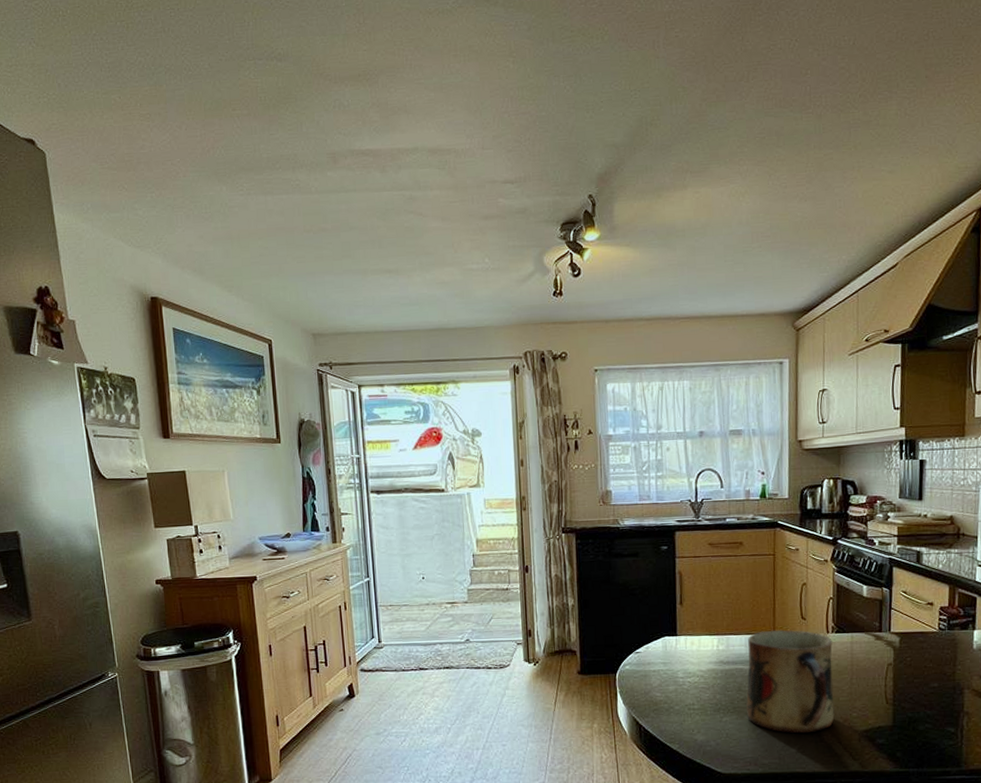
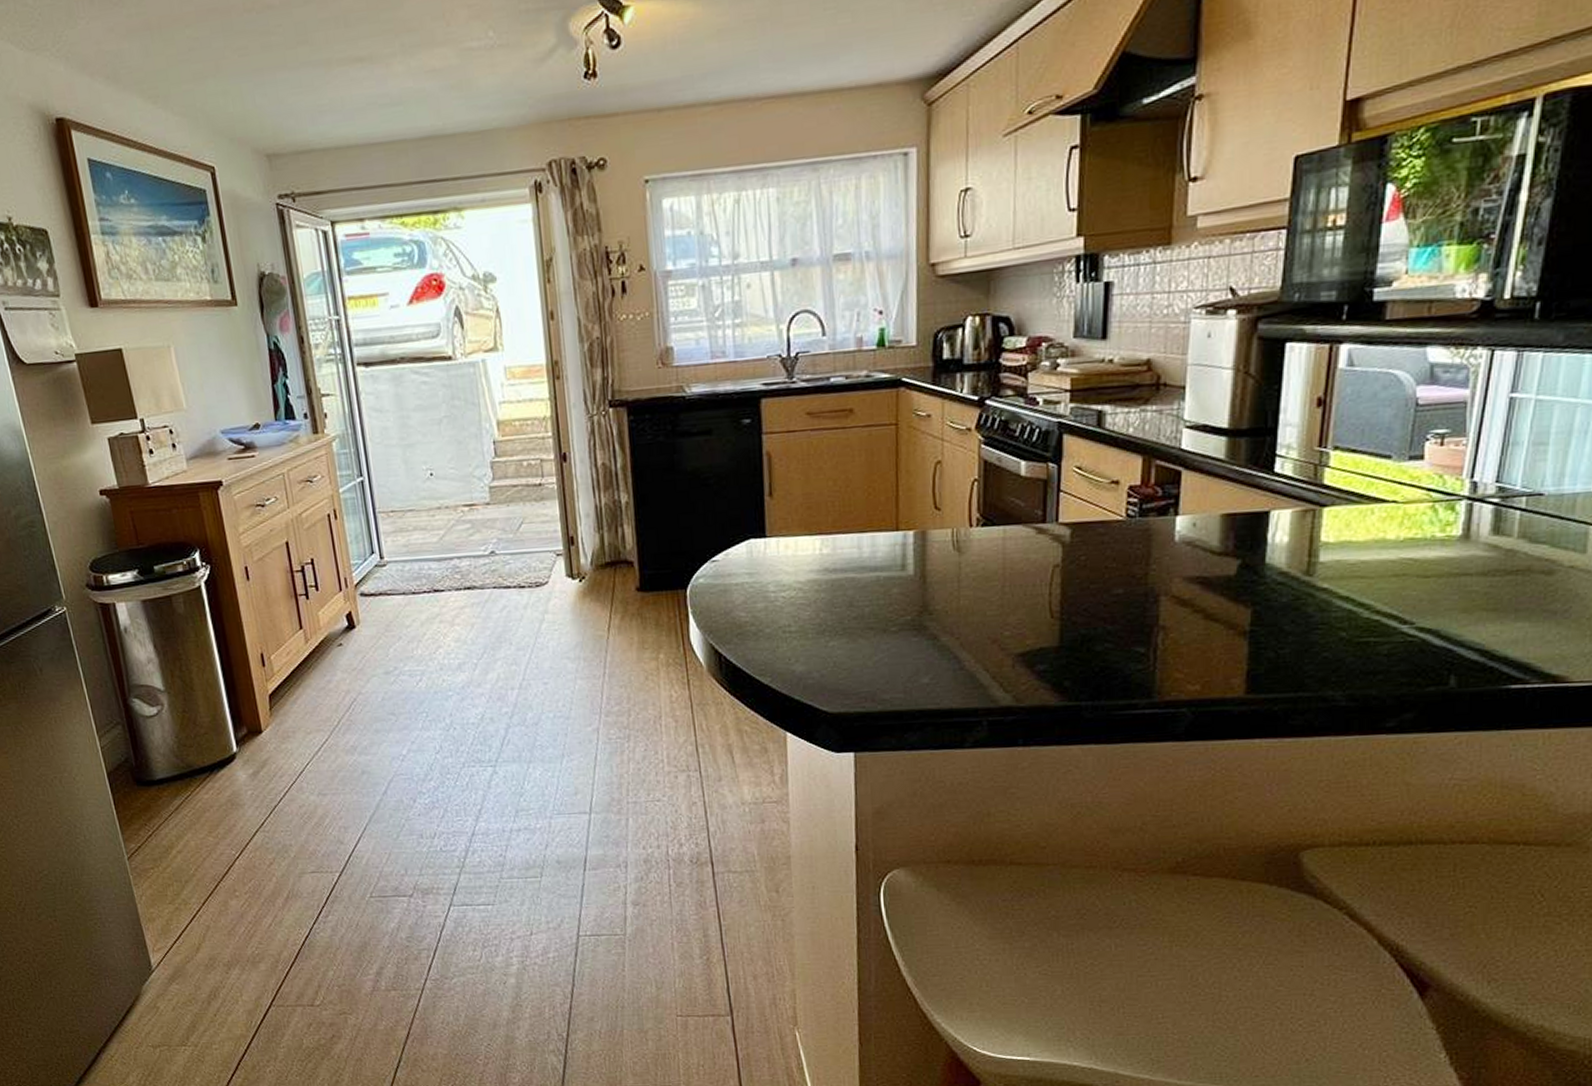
mug: present [746,629,835,734] -> none [860,524,980,660]

